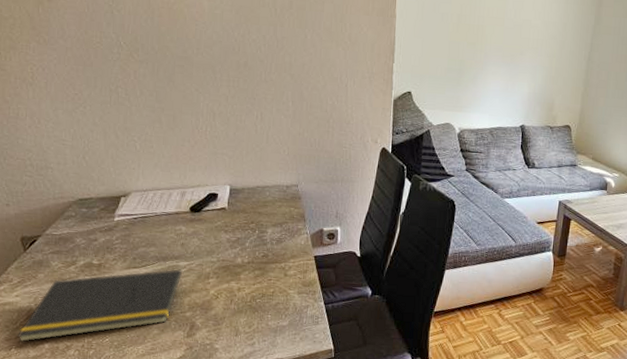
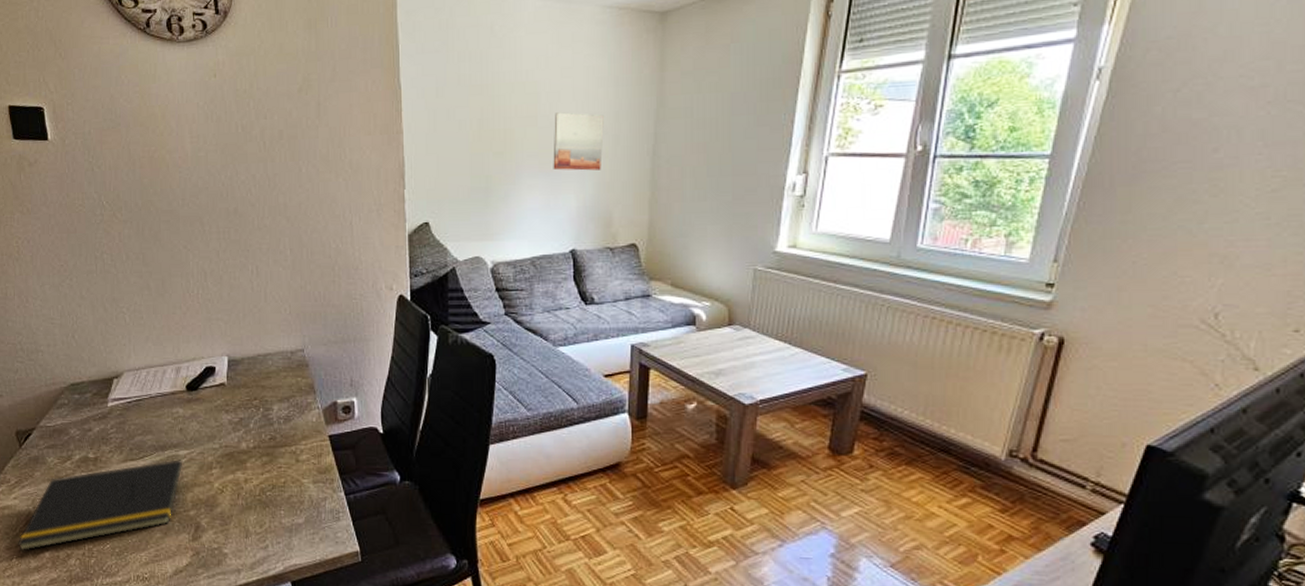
wall art: none [513,18,555,67] -> present [553,112,604,171]

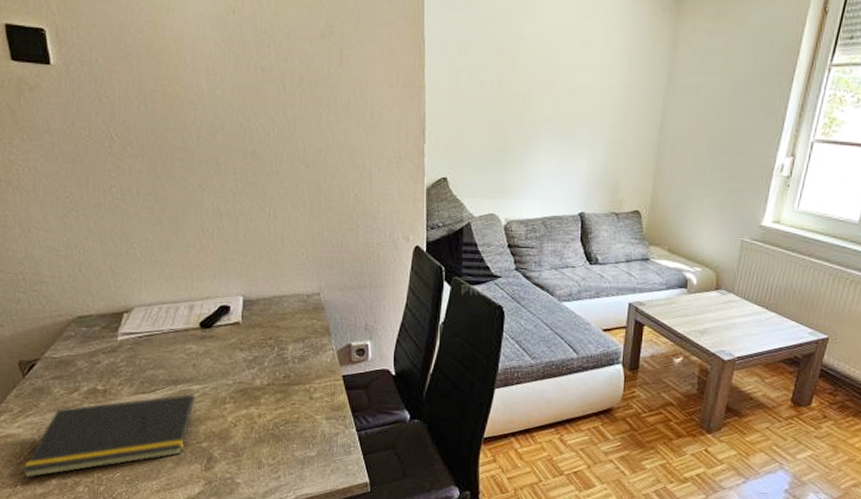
wall art: present [553,112,604,171] -> none [567,81,618,139]

